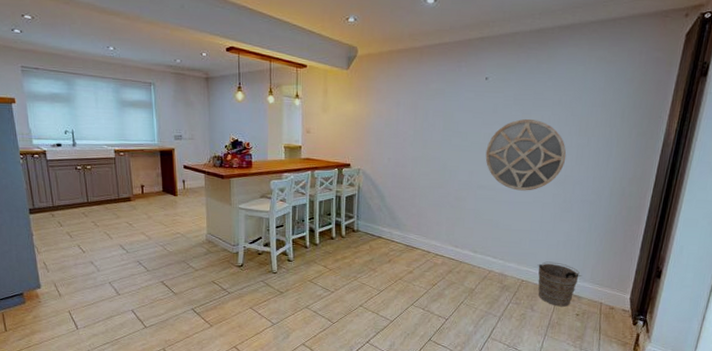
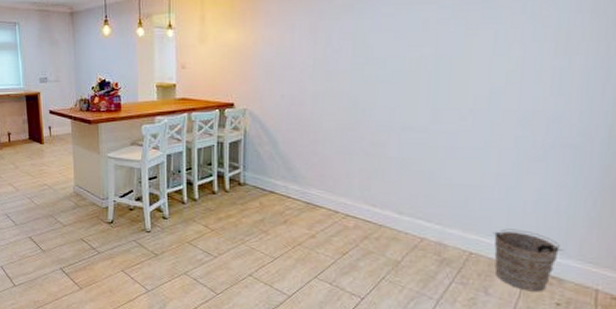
home mirror: present [485,119,567,191] -> none [412,36,535,133]

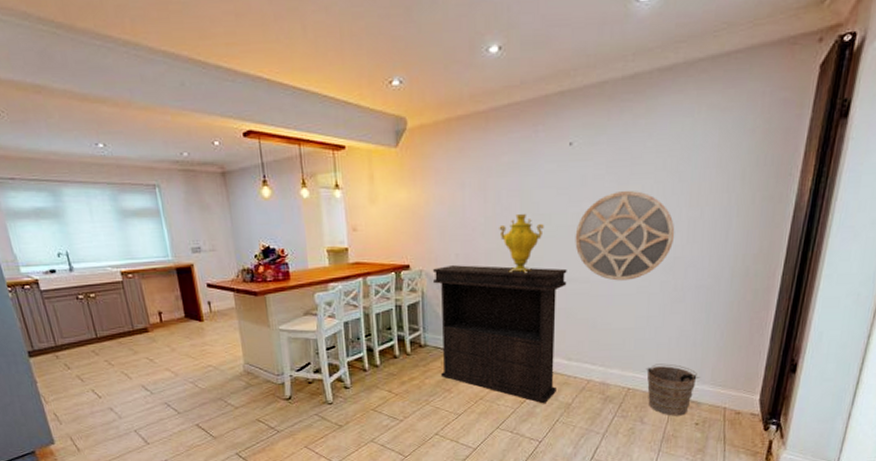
console table: none [257,106,402,258] -> present [433,265,567,404]
decorative urn: none [328,58,378,118] -> present [499,214,544,273]
home mirror: none [412,36,535,133] -> present [575,191,675,281]

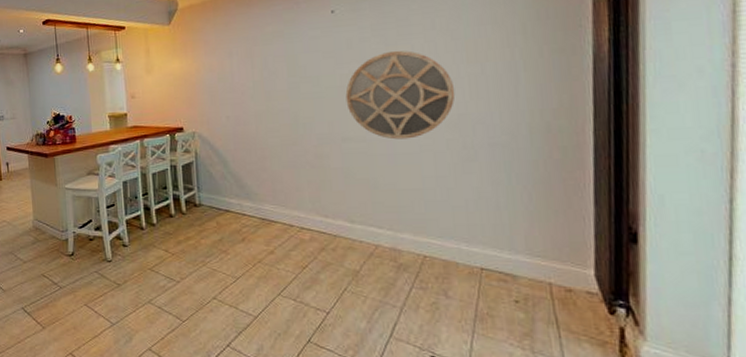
console table: present [433,265,567,404] -> none [206,126,342,270]
decorative urn: present [499,214,544,273] -> none [267,77,313,133]
bucket: present [645,363,701,416] -> none [442,228,513,291]

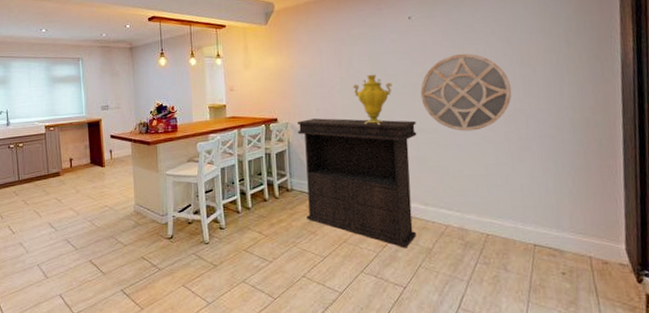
console table: none [206,126,342,270] -> present [298,118,417,249]
decorative urn: none [267,77,313,133] -> present [353,75,392,125]

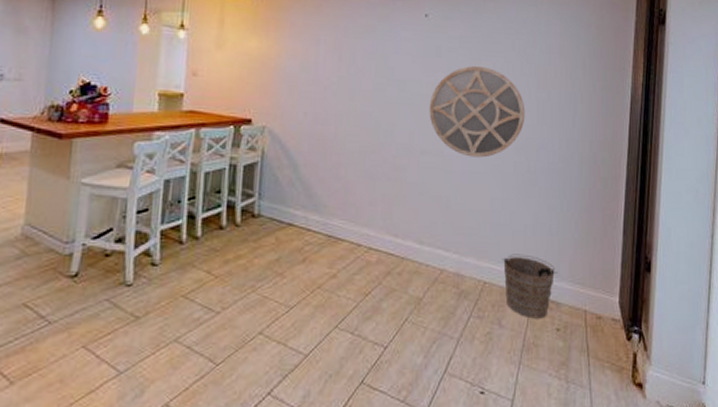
console table: present [298,118,417,249] -> none [274,124,420,297]
decorative urn: present [353,75,392,125] -> none [352,77,398,140]
bucket: none [502,210,560,264] -> present [502,254,559,319]

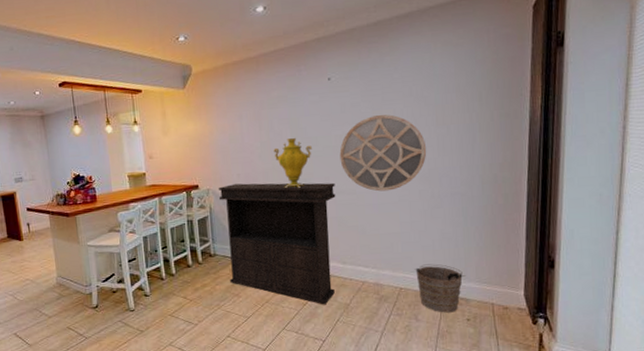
console table: none [274,124,420,297] -> present [219,182,336,305]
decorative urn: none [352,77,398,140] -> present [273,138,312,188]

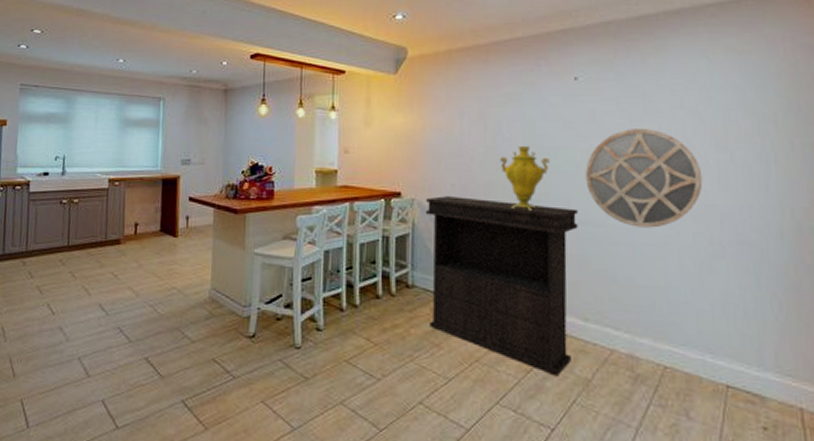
bucket: present [414,264,467,313] -> none [685,336,761,414]

